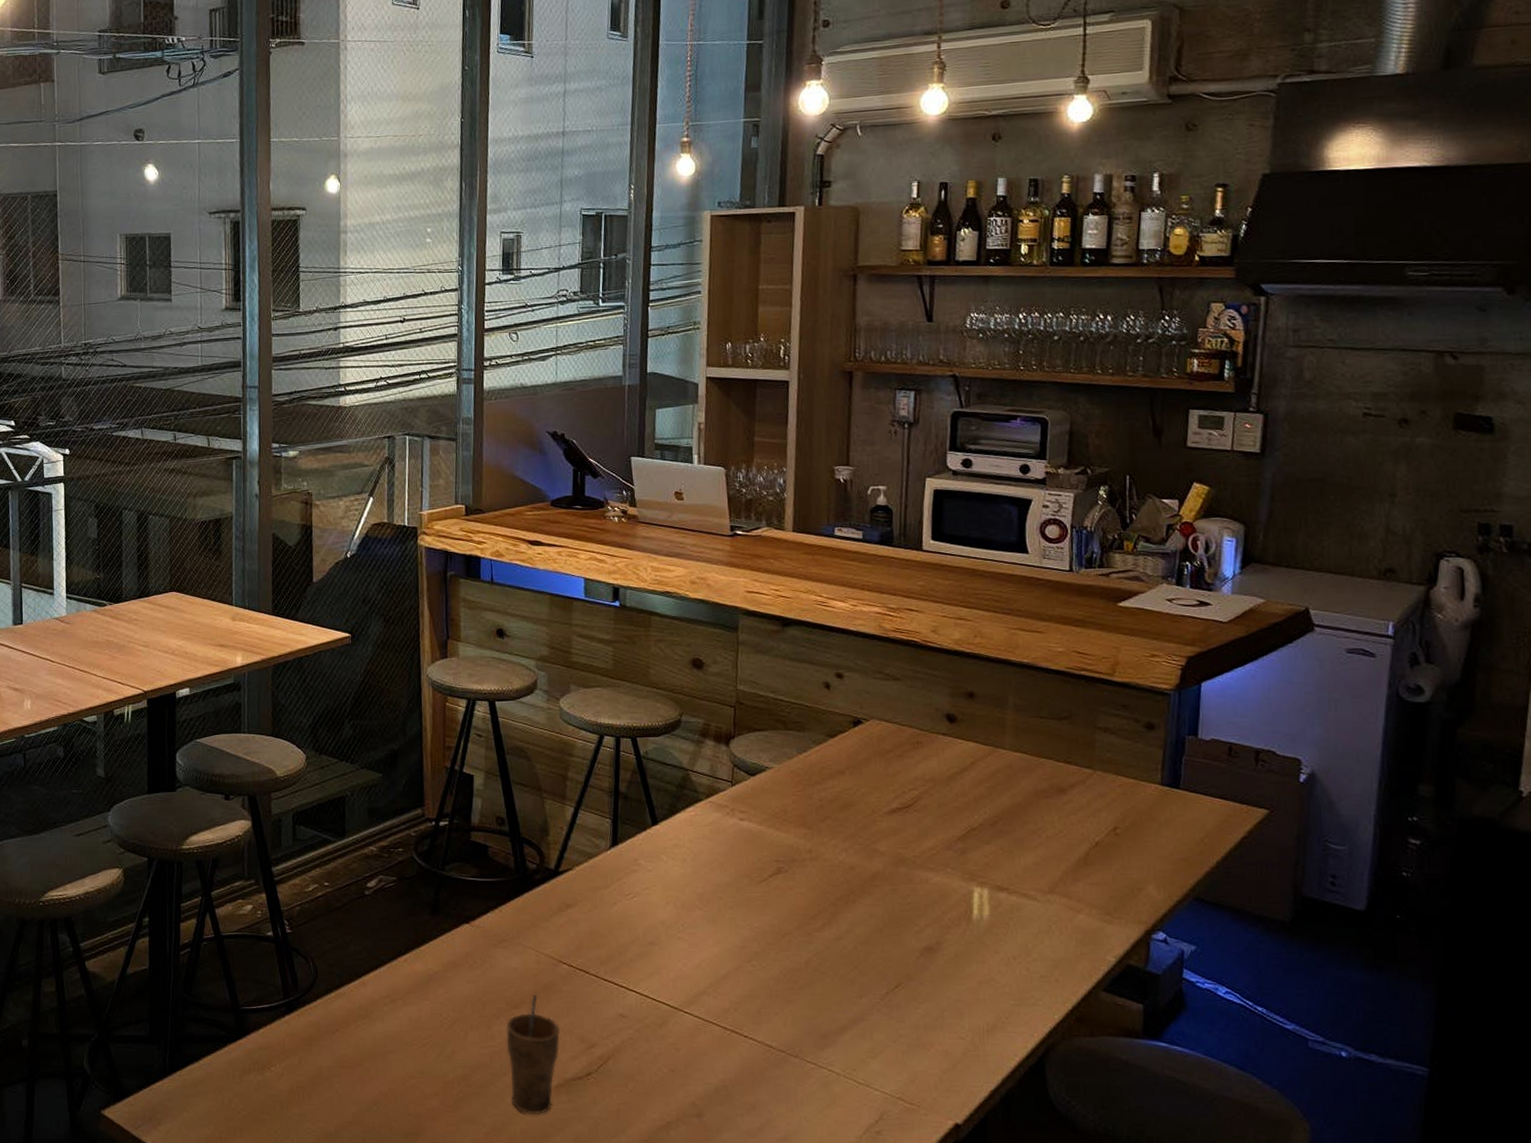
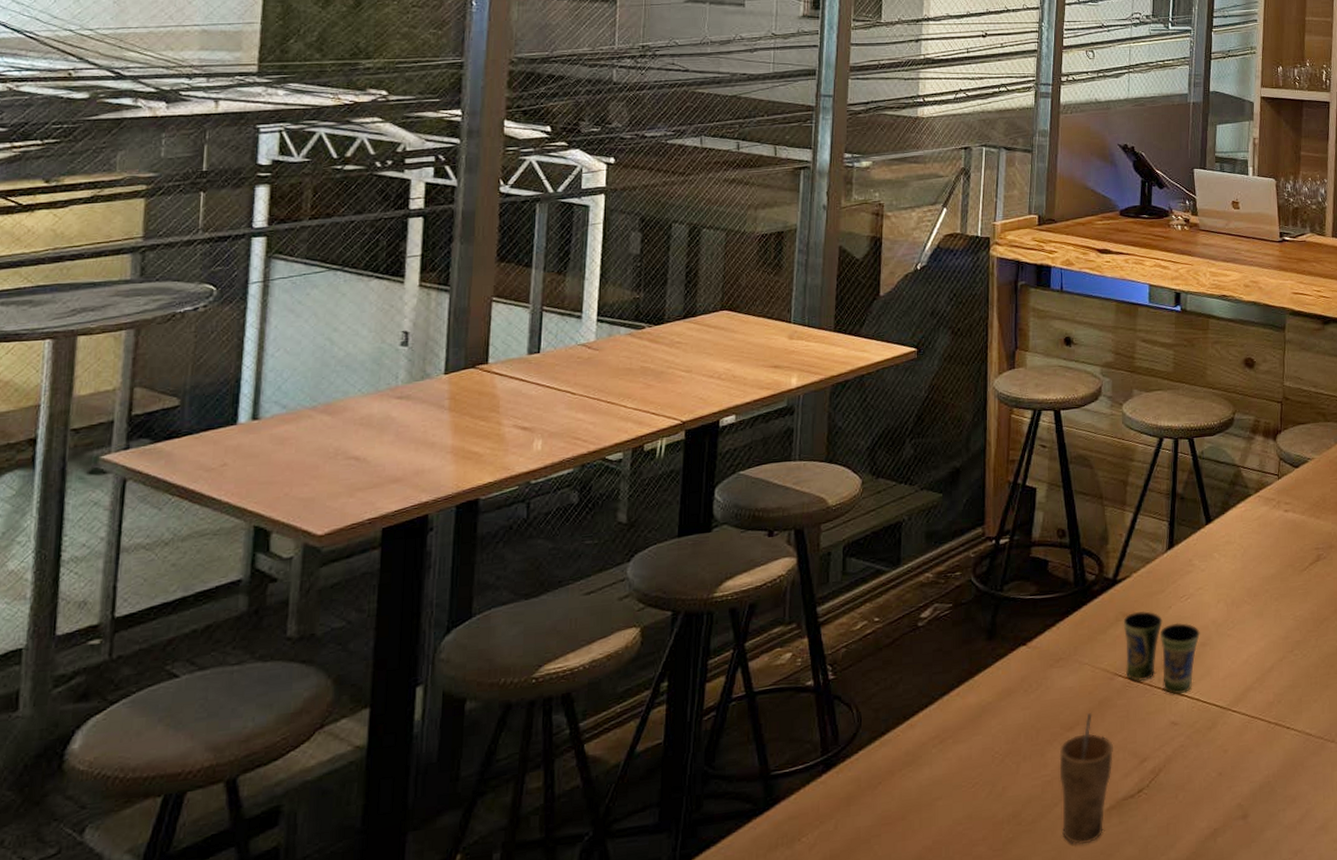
cup: none [566,905,649,989] -> present [1123,611,1201,695]

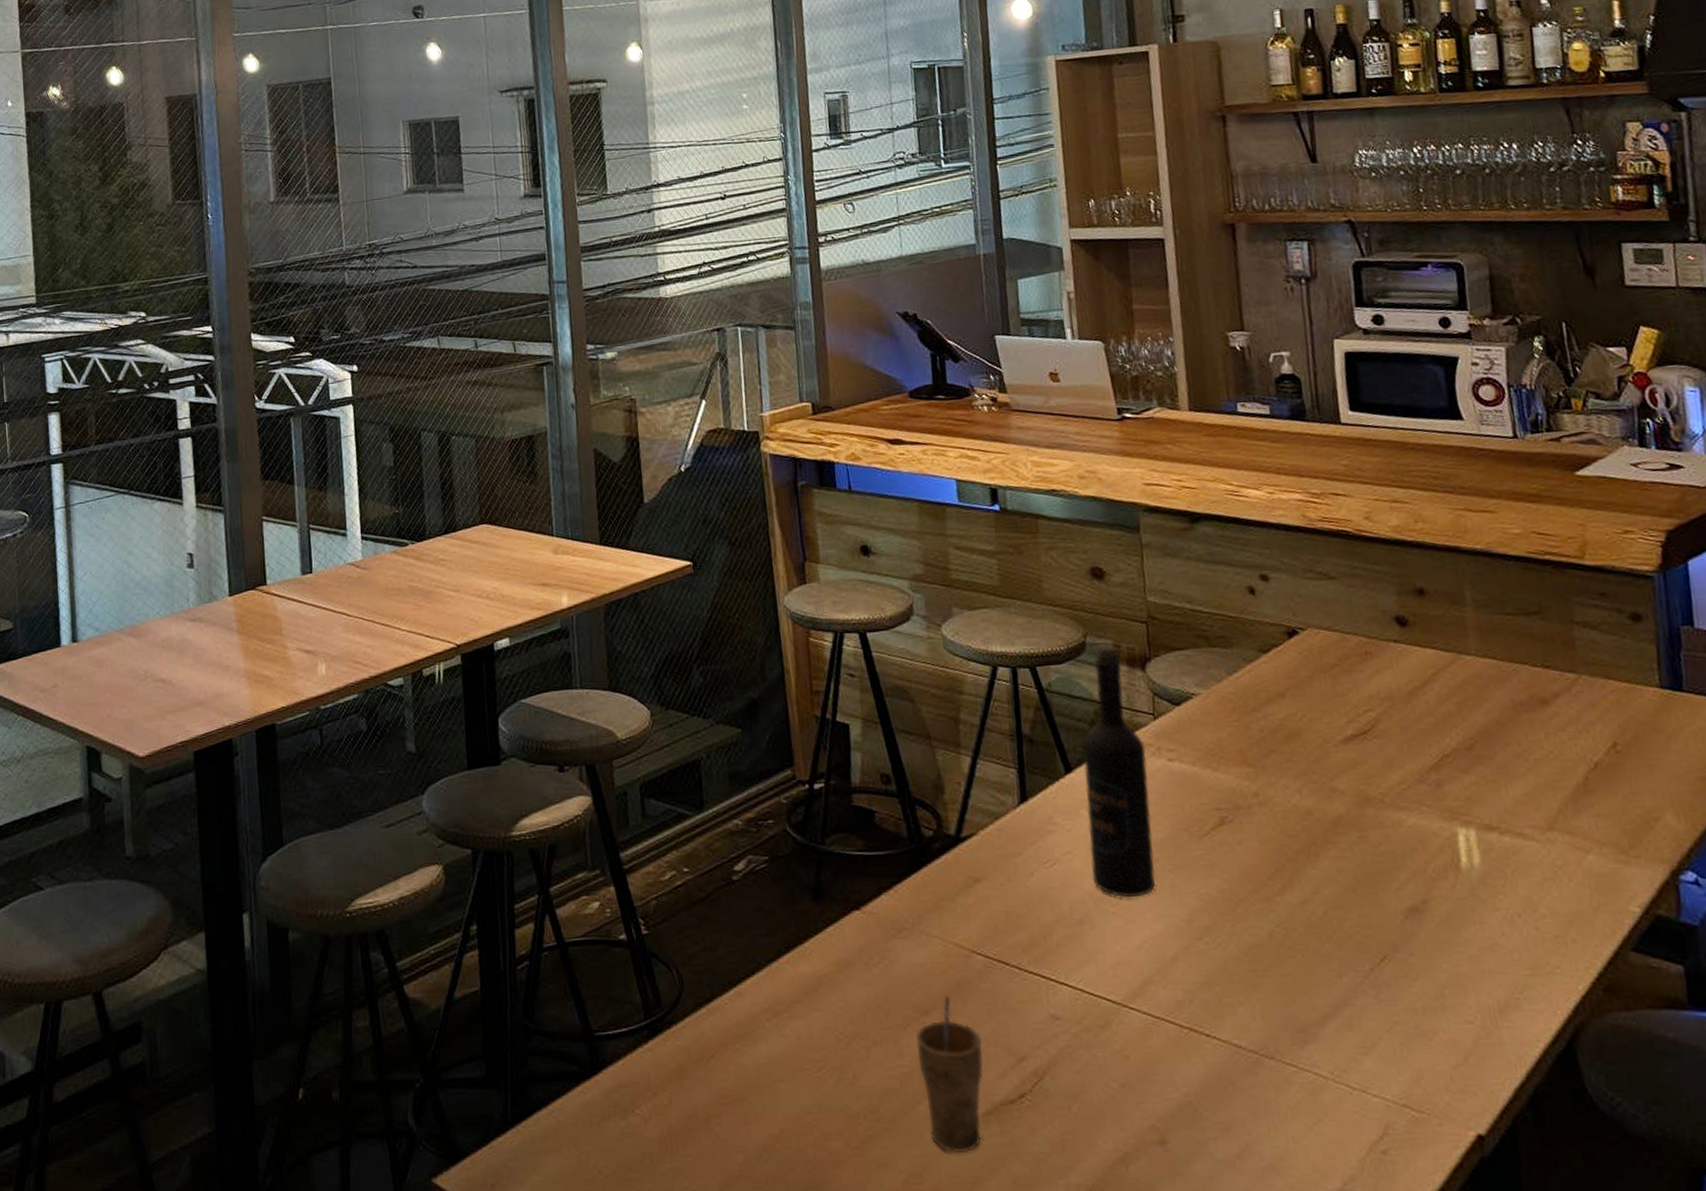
cup: present [1123,611,1201,695] -> none [974,877,1076,982]
wine bottle: none [1216,420,1269,623] -> present [1082,645,1157,898]

